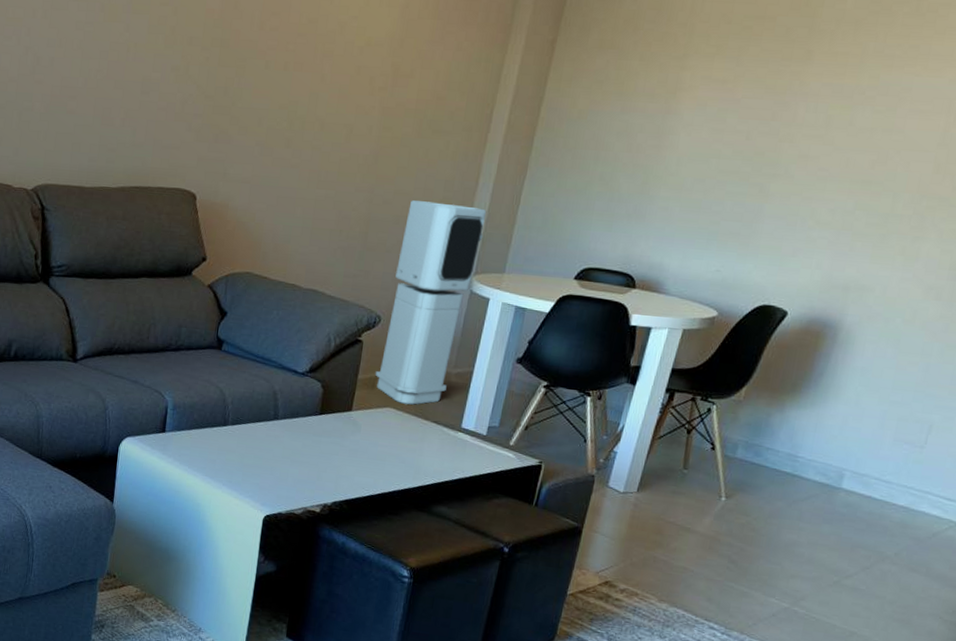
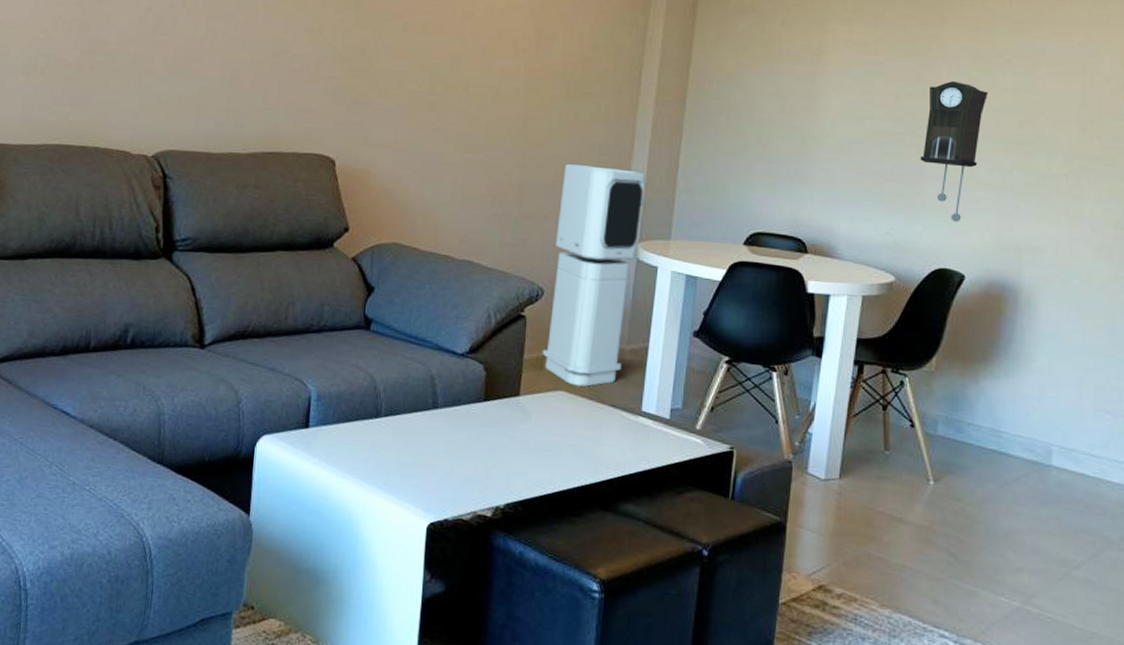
pendulum clock: none [761,119,845,261] -> present [920,81,989,222]

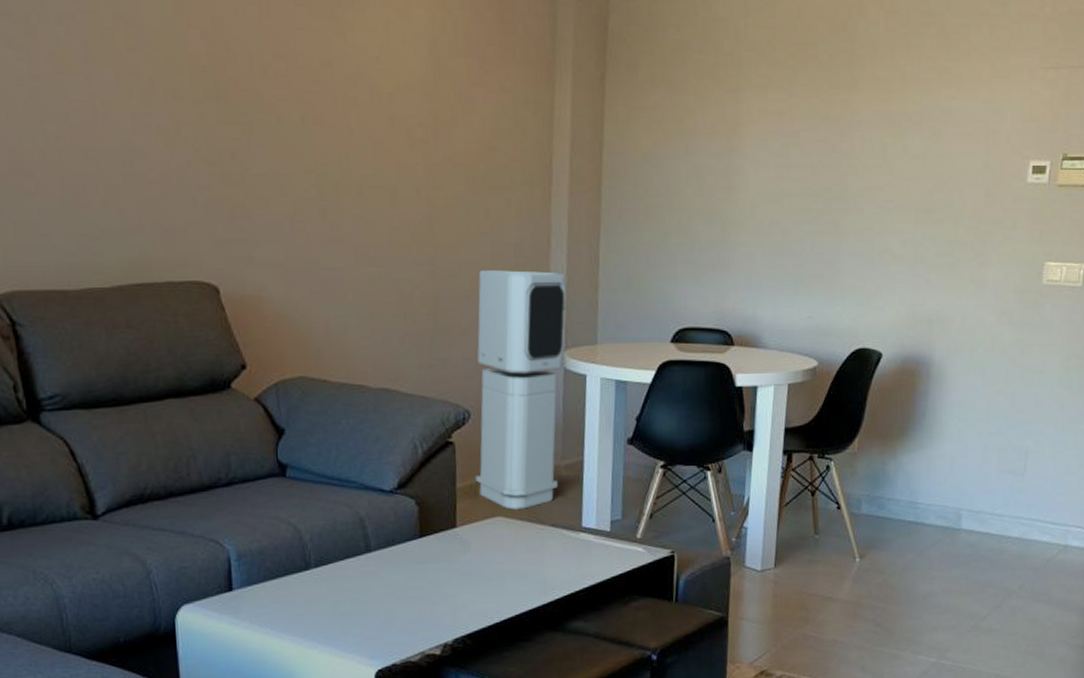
pendulum clock: present [920,81,989,222] -> none [837,149,900,300]

